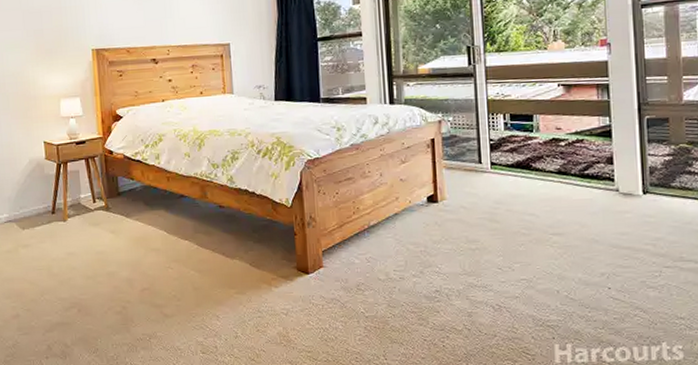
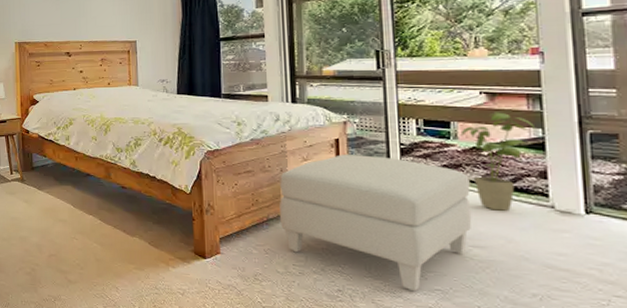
ottoman: none [379,153,552,284] -> present [279,154,472,292]
house plant: none [542,103,605,198] -> present [460,112,536,211]

